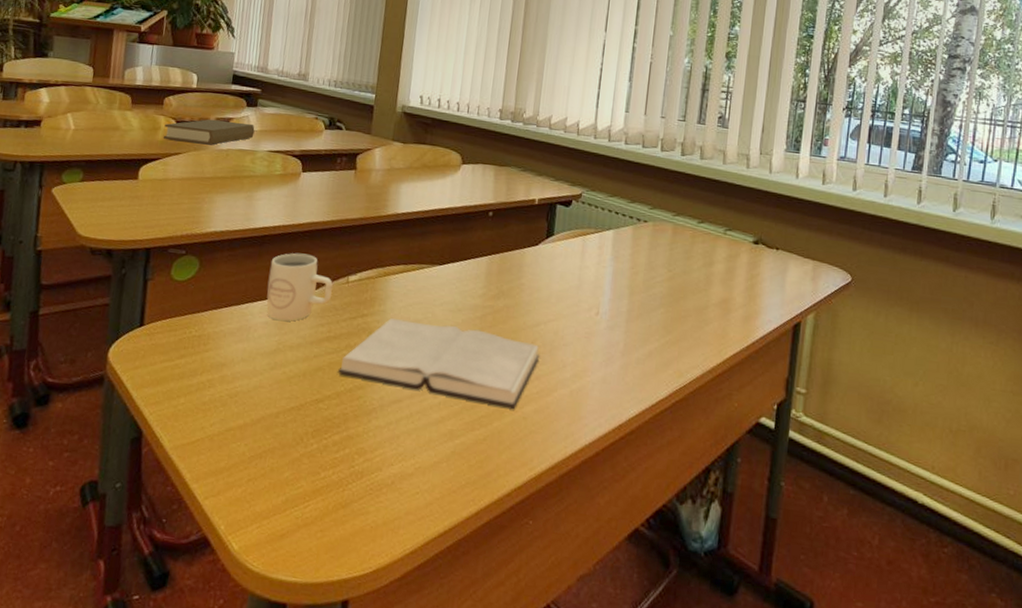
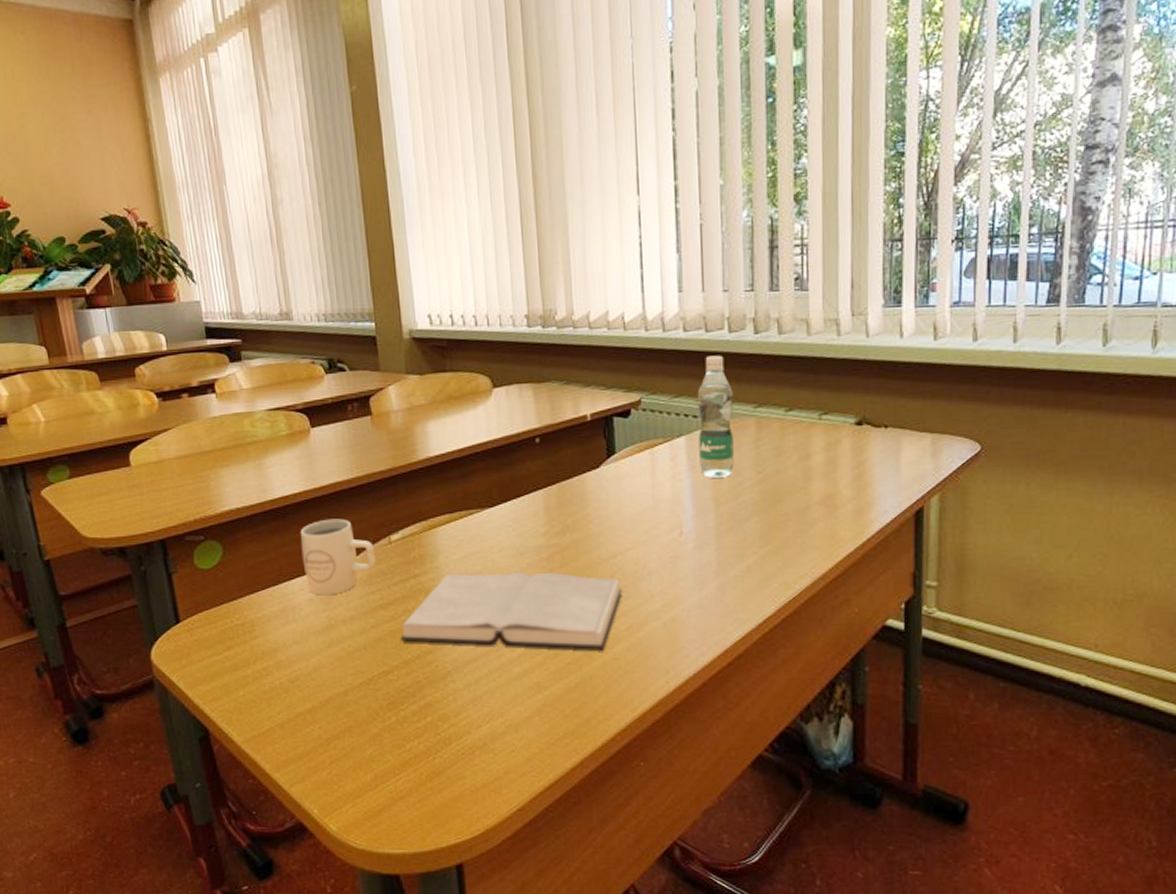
book: present [164,119,255,145] -> none [143,381,247,415]
bottle: none [621,167,658,271] -> present [697,355,734,478]

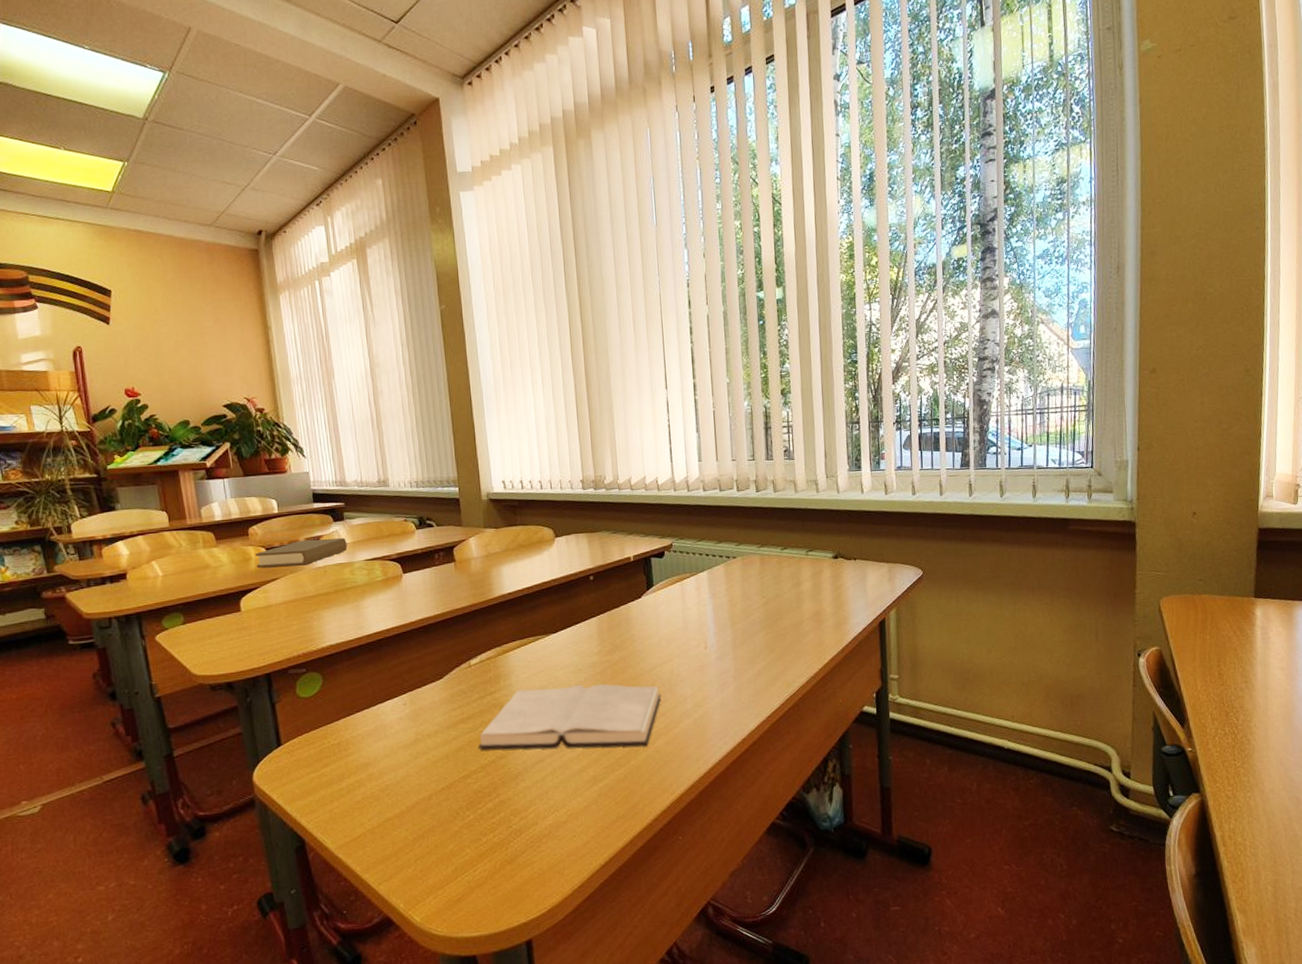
book: none [143,381,247,415] -> present [255,537,348,567]
mug: present [300,518,377,596] -> none [392,648,458,714]
bottle: present [697,355,734,478] -> none [715,508,745,603]

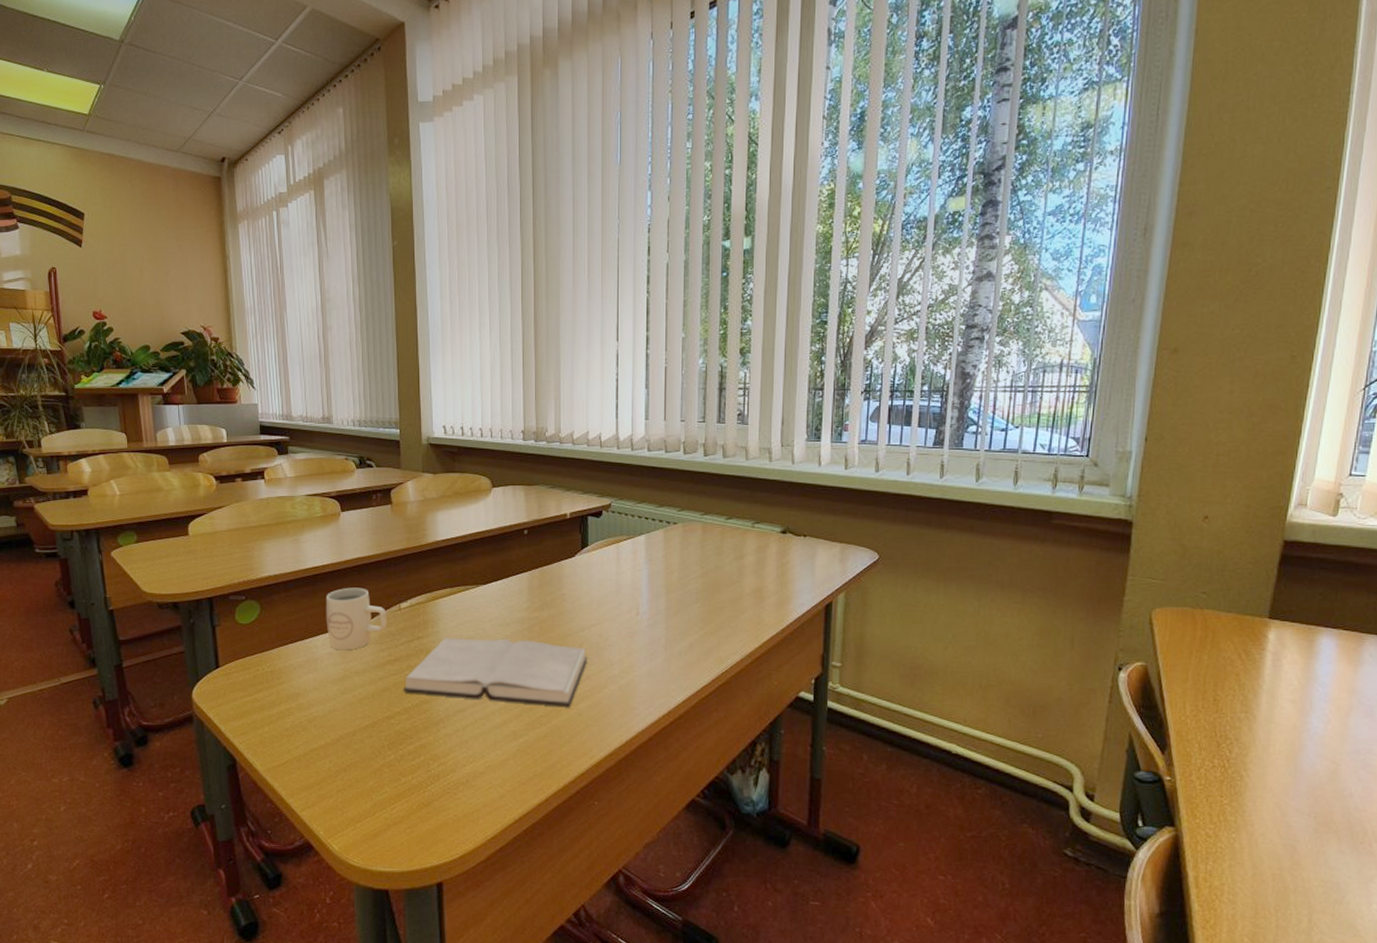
book: present [255,537,348,567] -> none [204,471,290,496]
mug: none [392,648,458,714] -> present [325,587,388,651]

